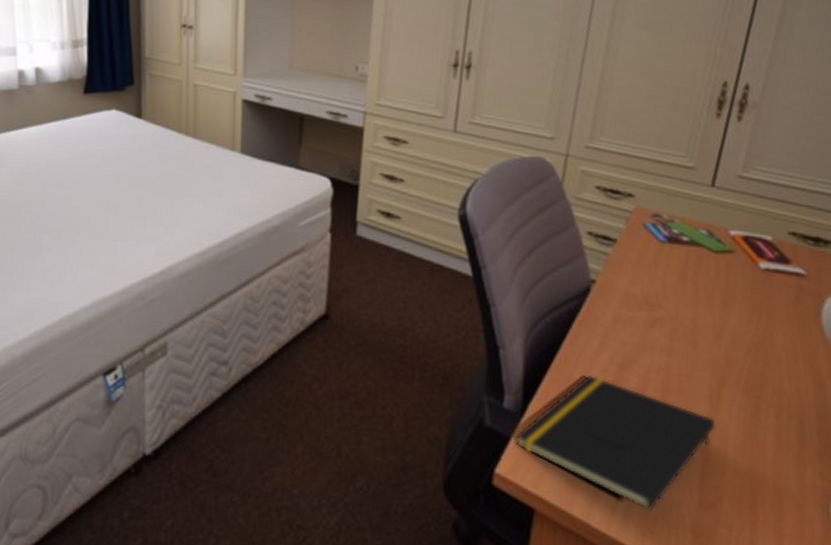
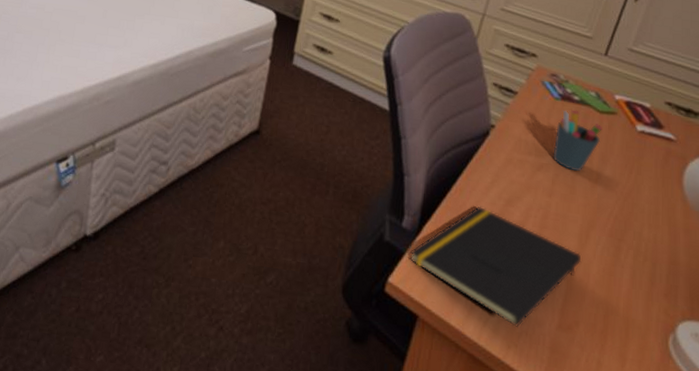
pen holder: none [666,252,720,323] -> present [553,110,602,171]

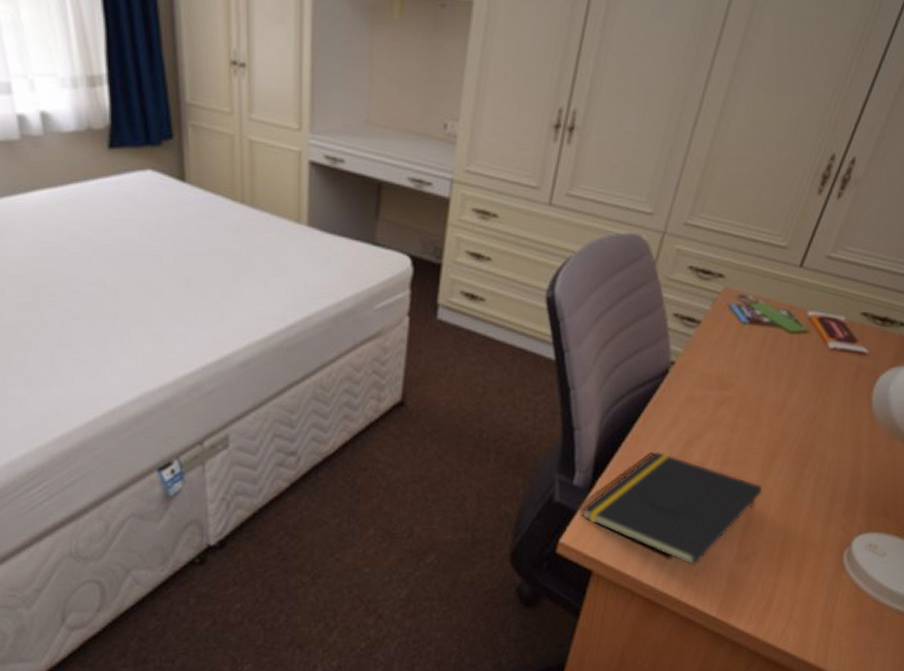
pen holder: present [553,110,602,171] -> none [737,333,792,401]

